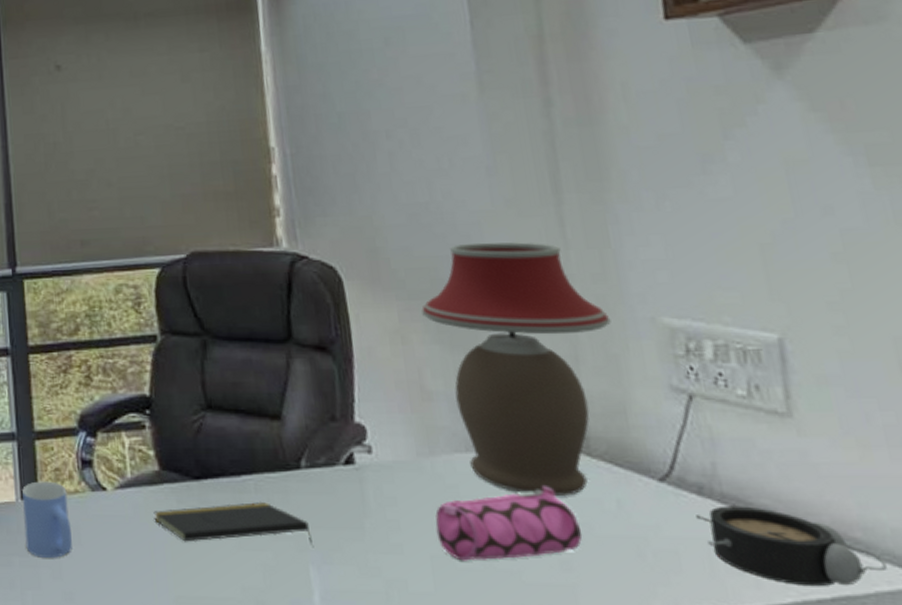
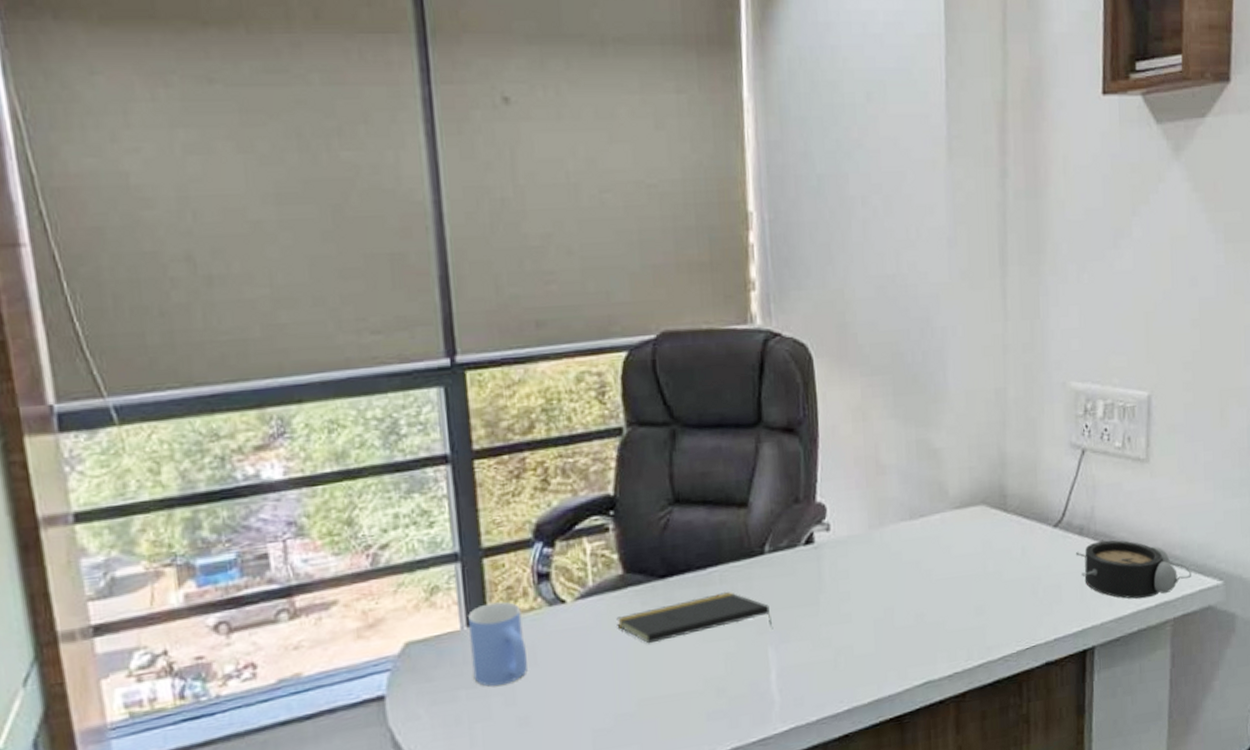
table lamp: present [421,242,611,496] -> none [882,314,1033,552]
pencil case: present [435,486,583,561] -> none [880,542,994,621]

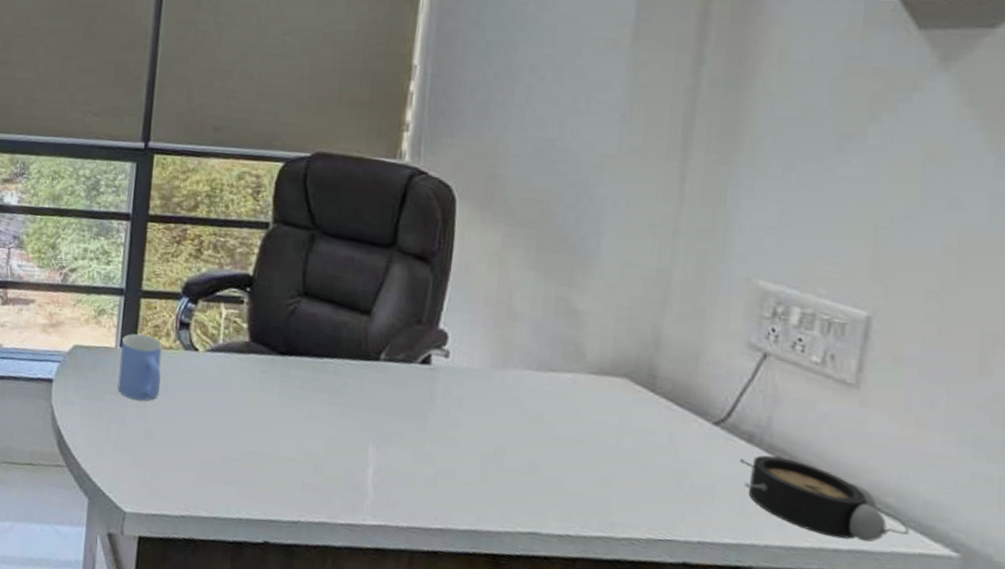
notepad: present [616,591,774,644] -> none [236,375,378,430]

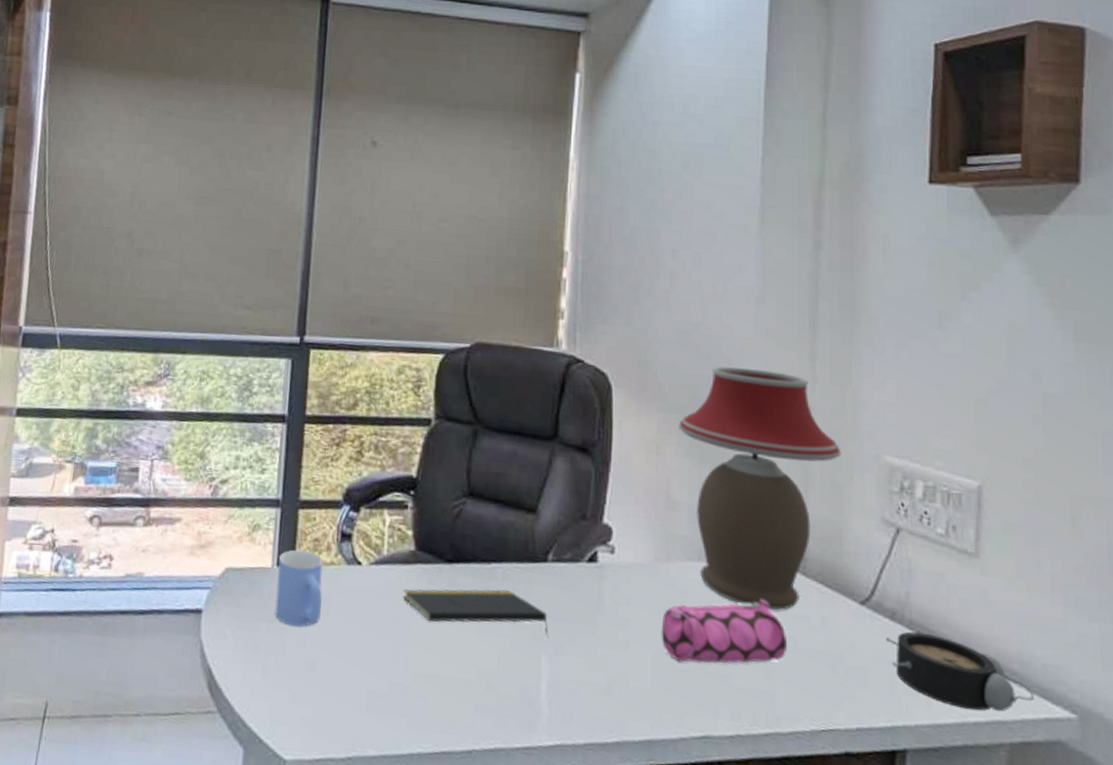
notepad: none [236,375,378,430] -> present [403,589,549,638]
pencil case: none [492,410,629,471] -> present [661,599,788,664]
table lamp: none [525,183,707,424] -> present [679,366,842,610]

